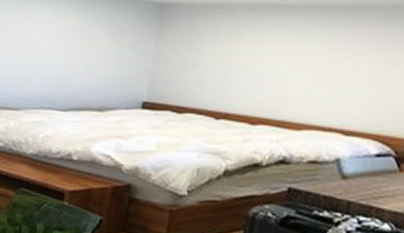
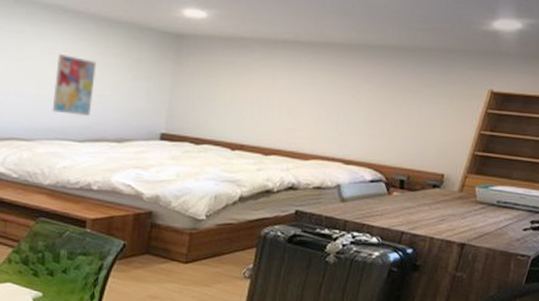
wall art: none [40,26,84,85] -> present [52,53,97,116]

